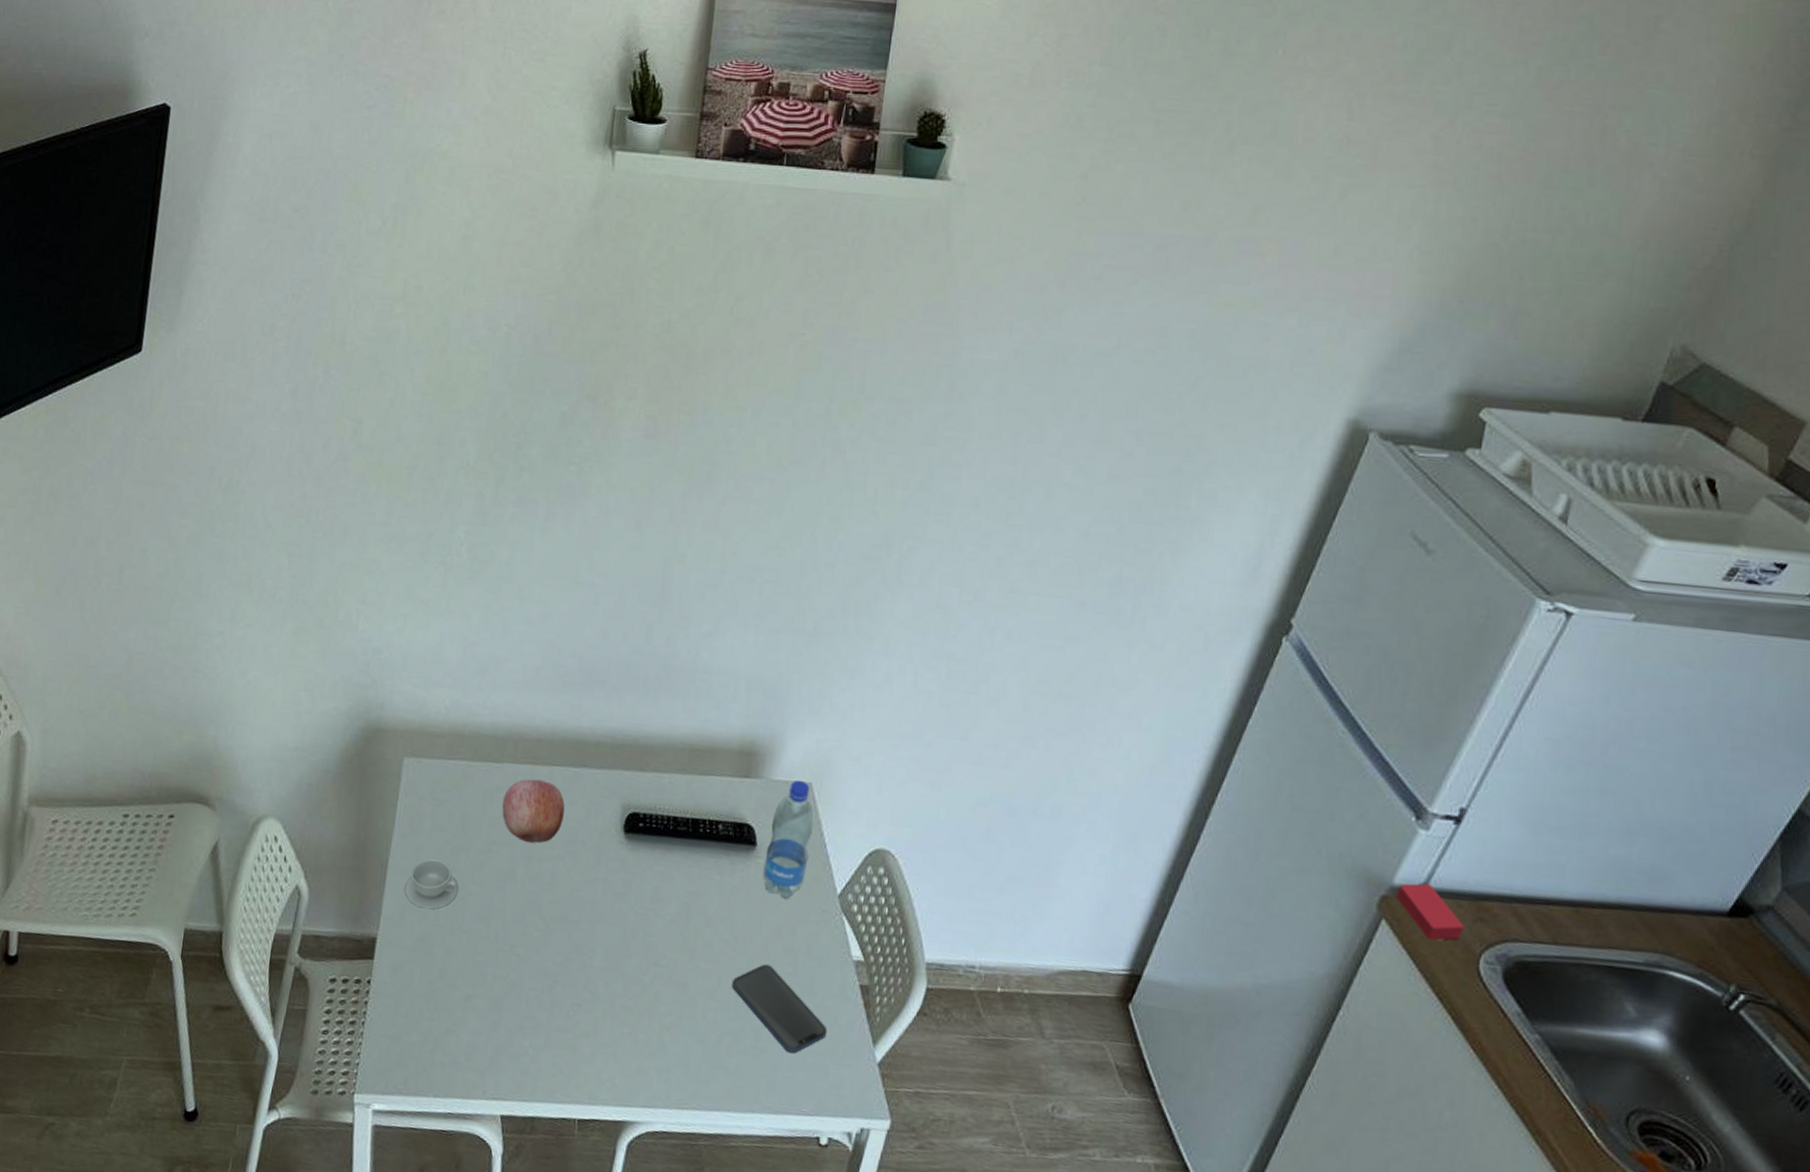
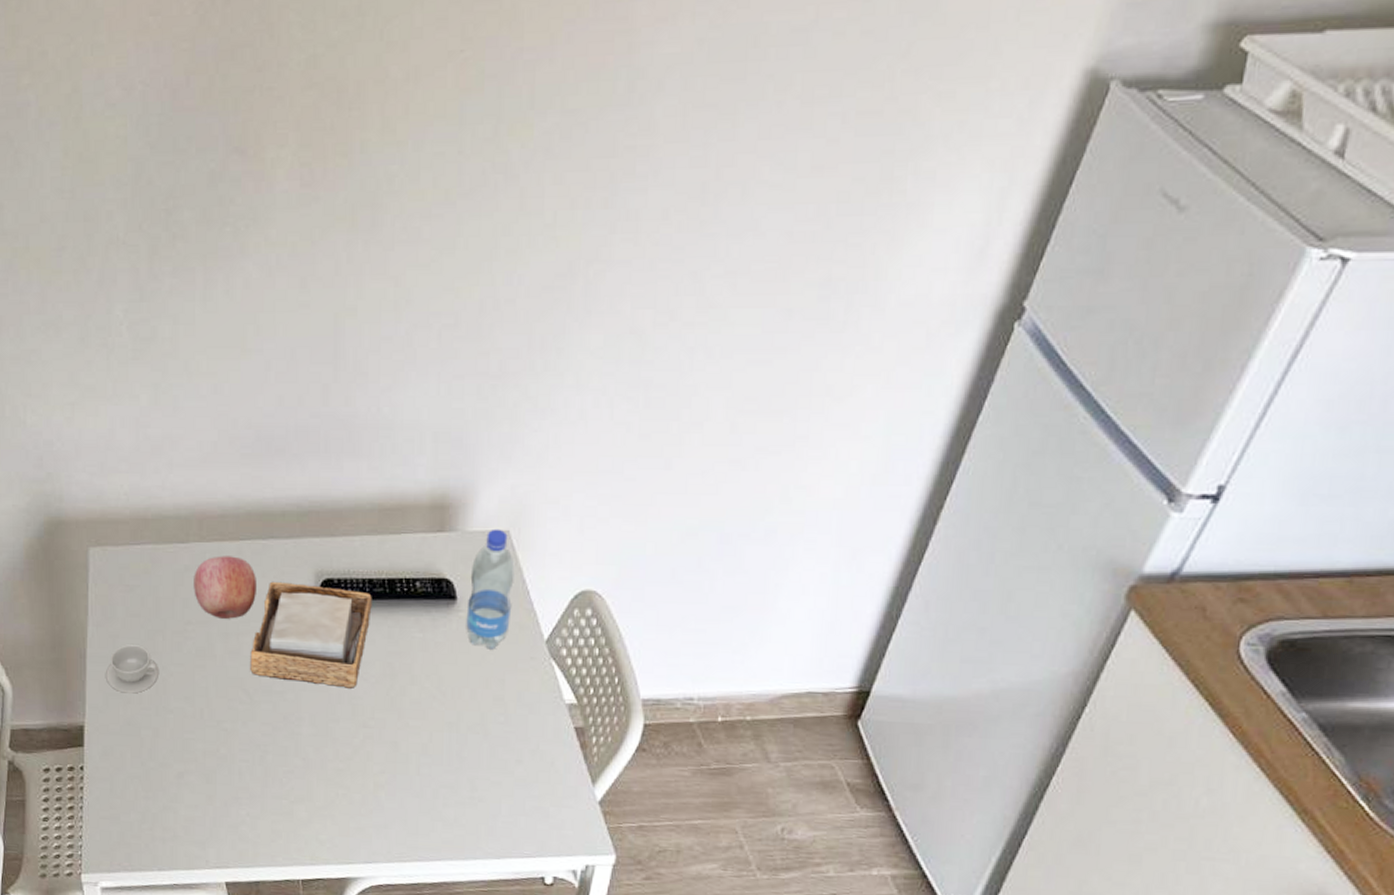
napkin holder: none [549,809,675,925] -> present [250,581,372,688]
smartphone: present [732,964,828,1054] -> none [444,716,545,800]
sponge: present [1396,883,1464,941] -> none [1146,568,1223,627]

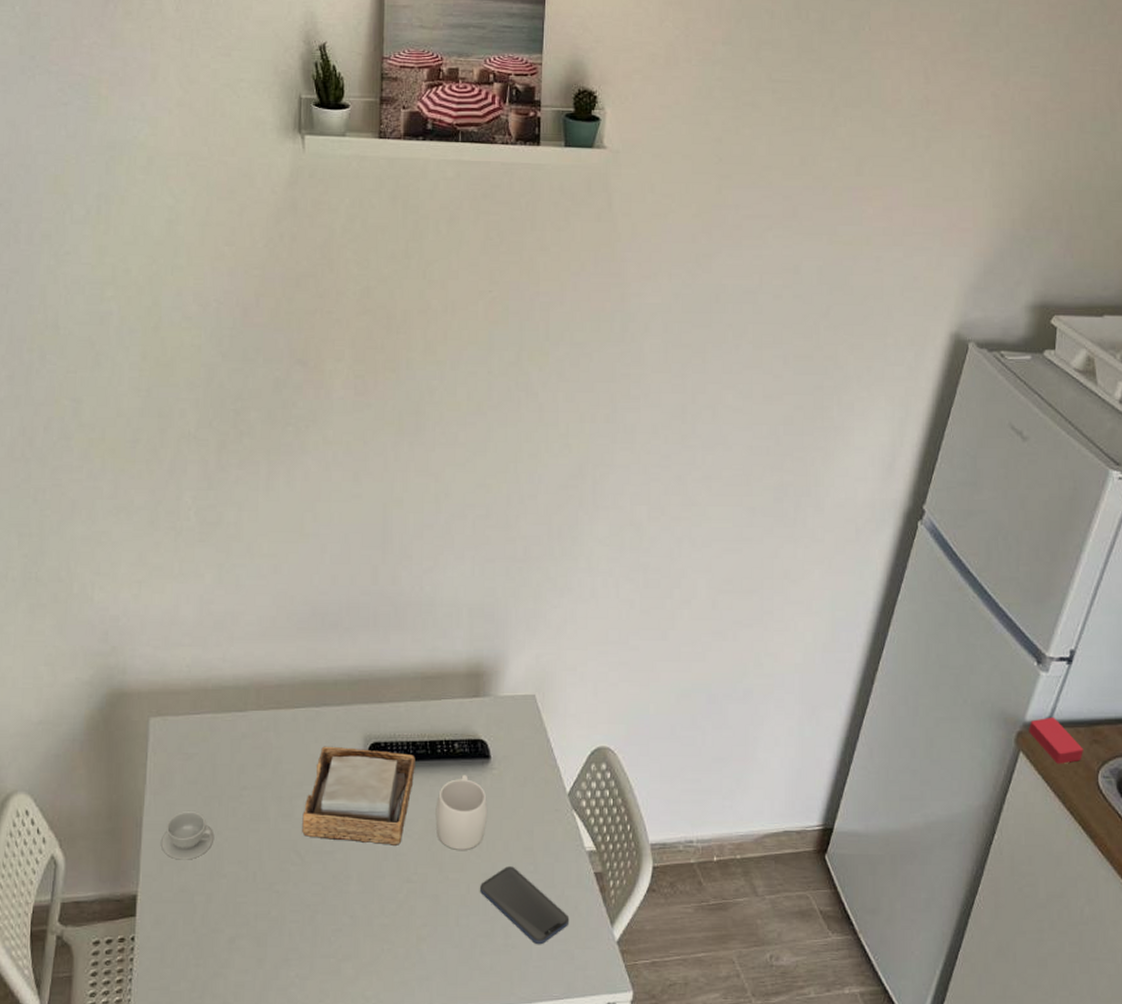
fruit: present [194,556,256,619] -> none [250,723,310,783]
mug: none [394,615,453,697] -> present [435,774,488,850]
smartphone: none [444,716,545,800] -> present [480,866,570,945]
bottle: present [466,529,516,650] -> none [499,693,541,803]
sponge: none [1146,568,1223,627] -> present [1029,716,1083,764]

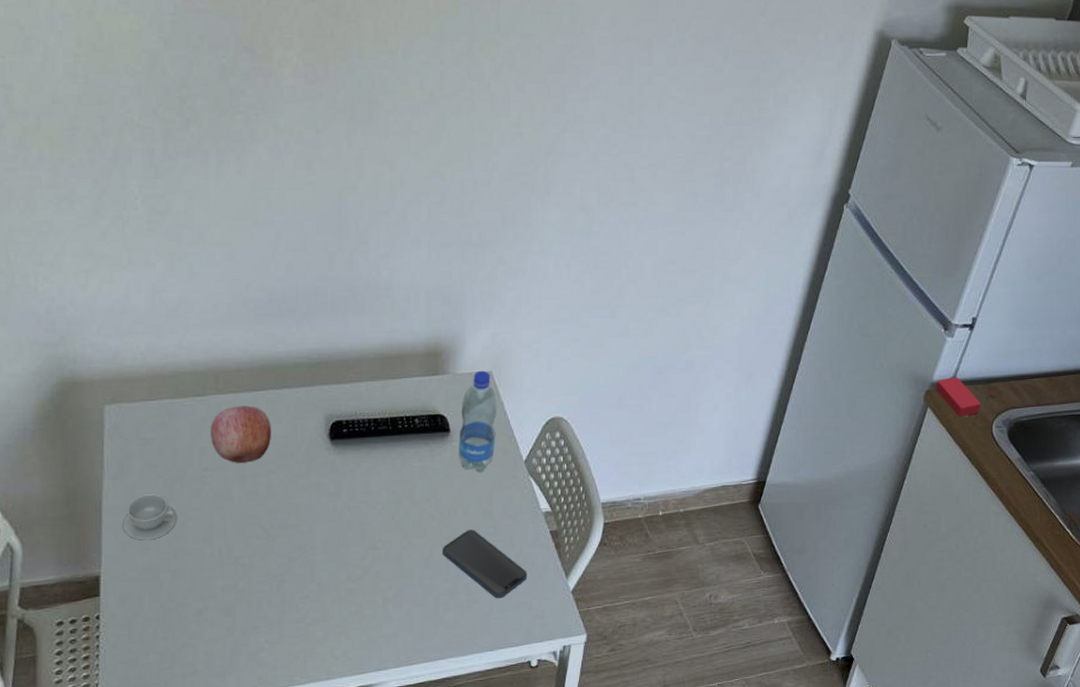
fruit: none [250,723,310,783] -> present [211,406,271,463]
napkin holder: present [302,746,415,845] -> none [266,426,377,516]
mug: present [435,774,488,850] -> none [398,447,449,517]
bottle: none [499,693,541,803] -> present [459,370,498,472]

